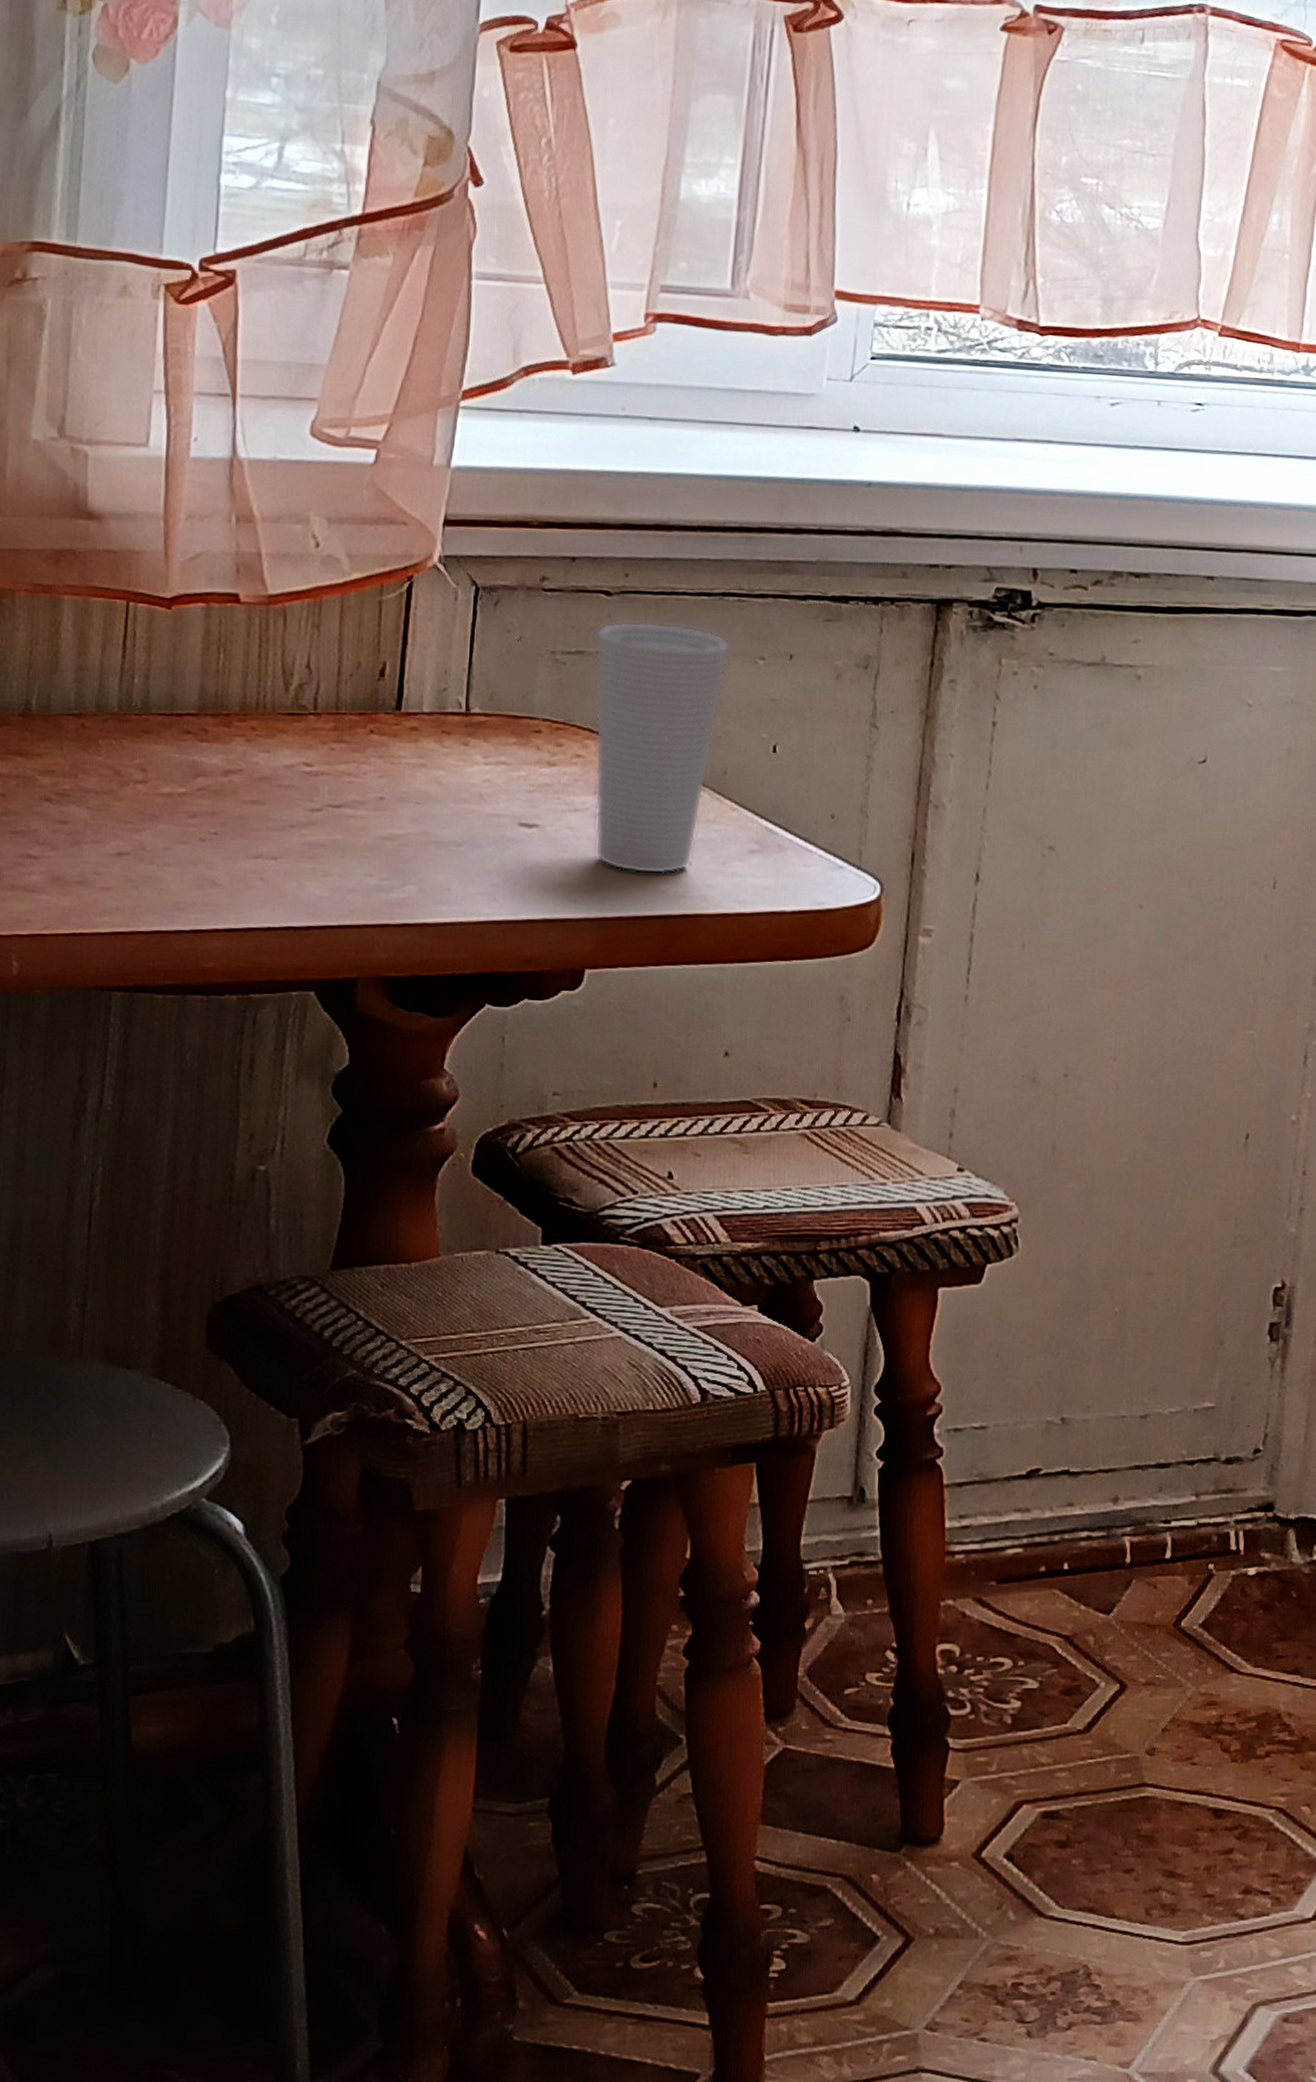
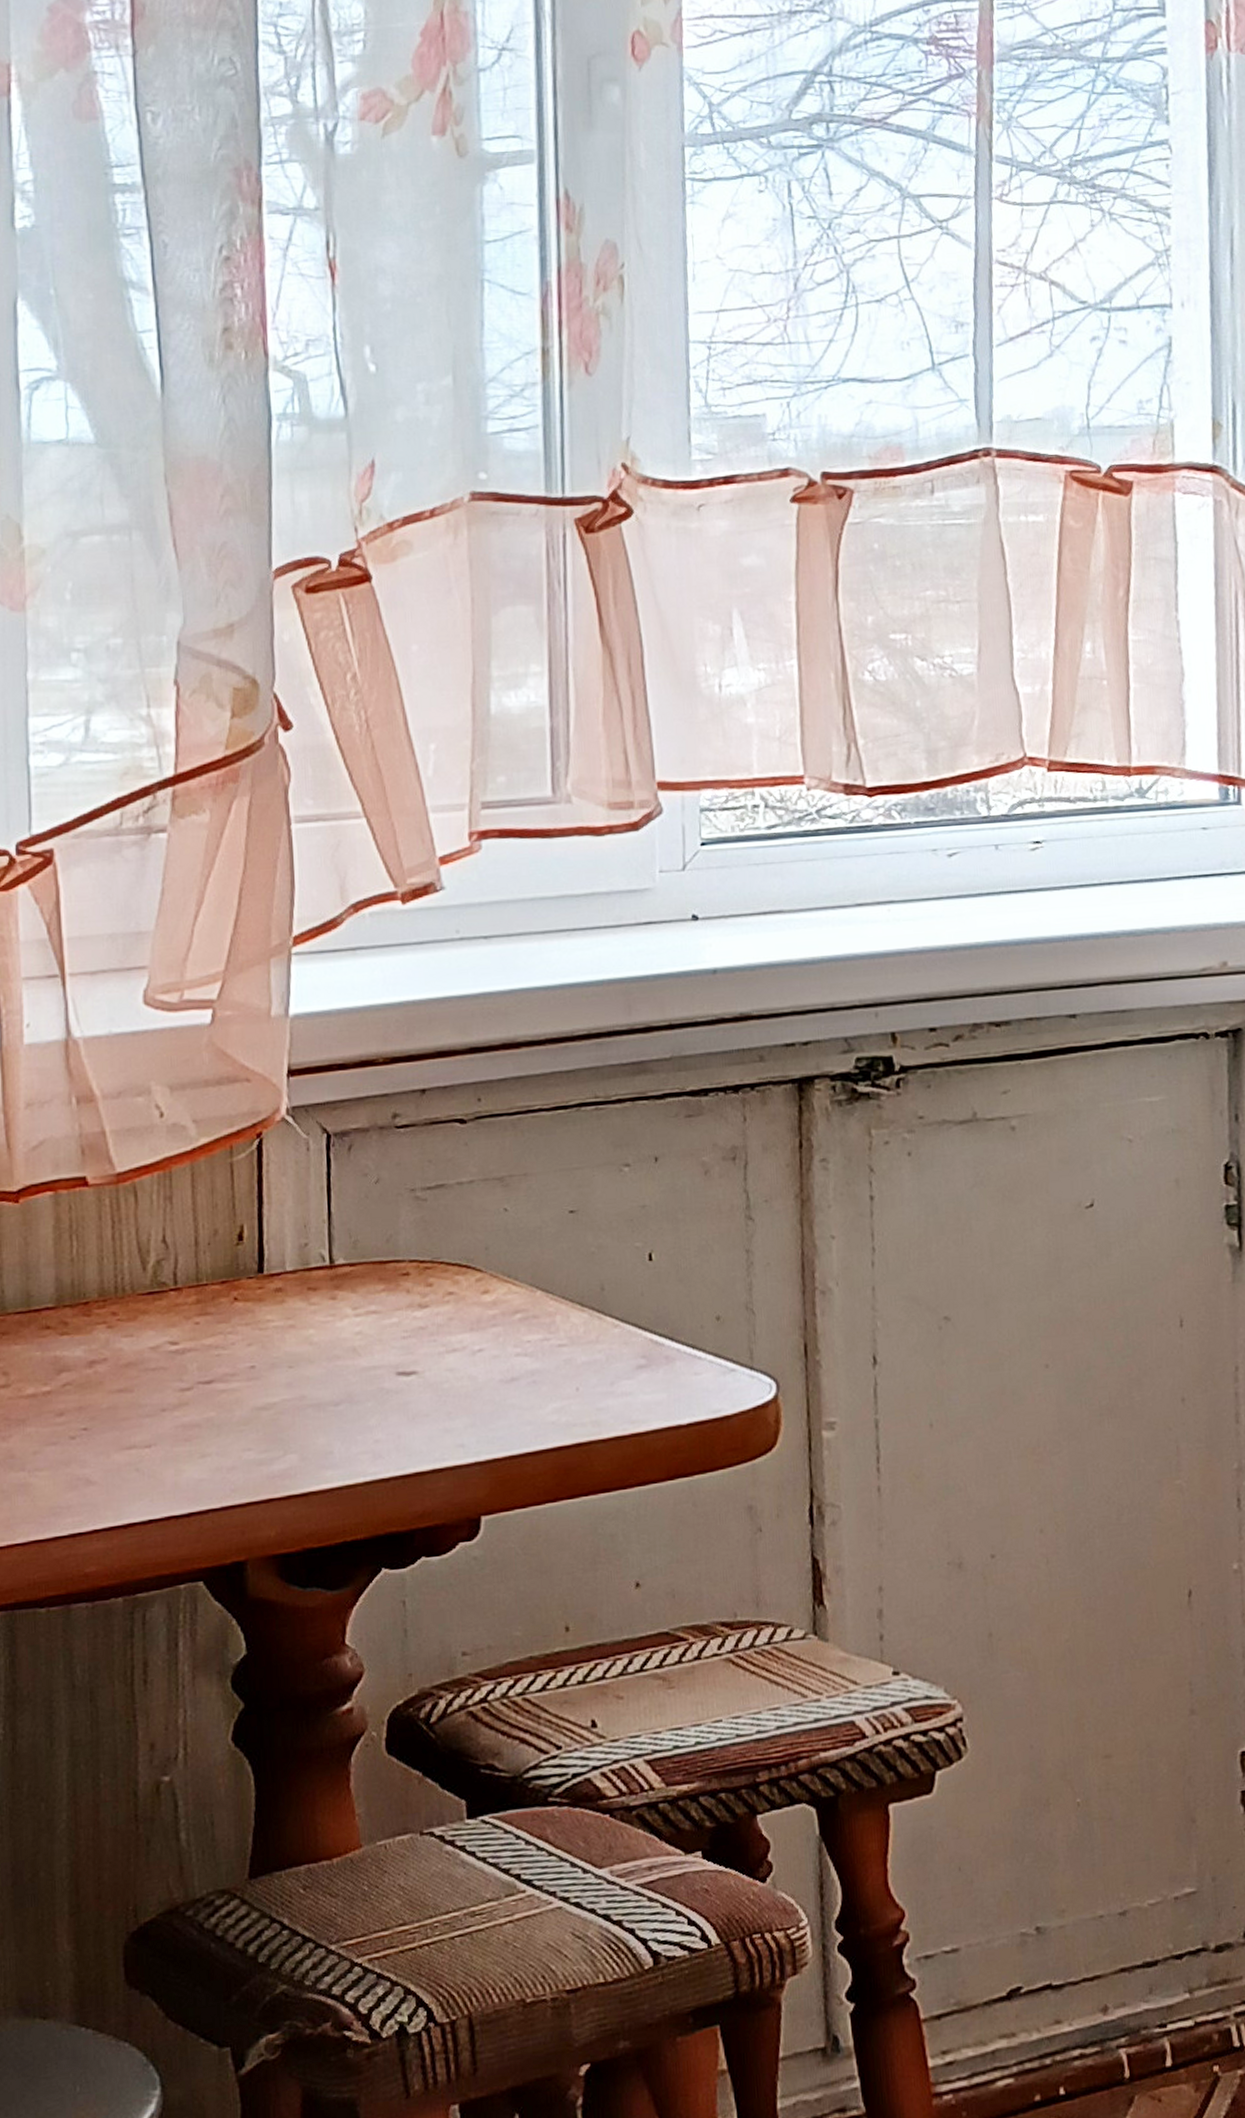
cup: present [595,621,731,875] -> none [454,1142,593,1408]

